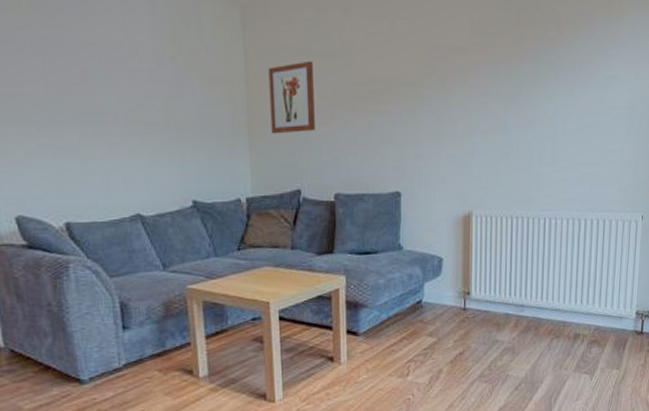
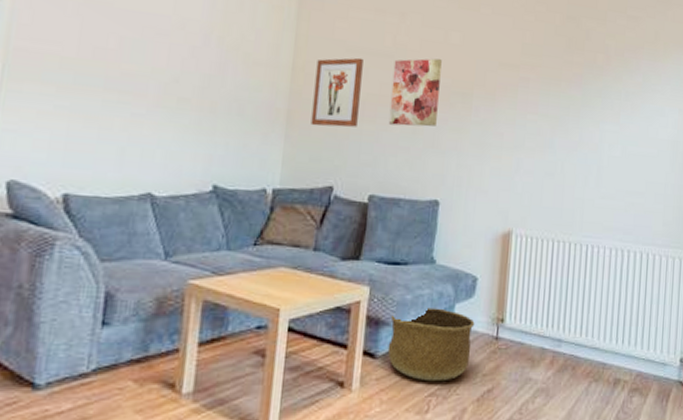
wall art: none [343,52,391,124] -> present [388,58,442,127]
basket: none [367,288,443,351] -> present [387,308,475,382]

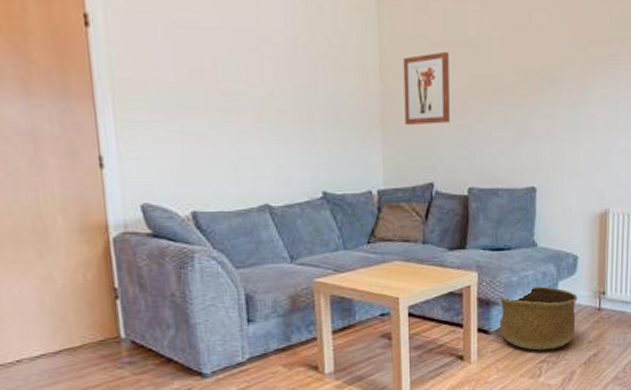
wall art: present [388,58,442,127] -> none [479,44,528,117]

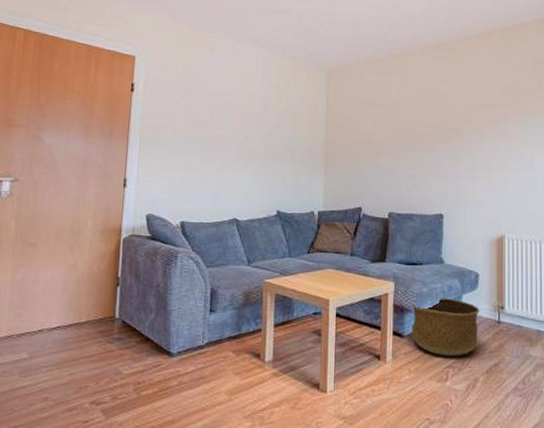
wall art: present [403,51,450,126] -> none [342,110,377,163]

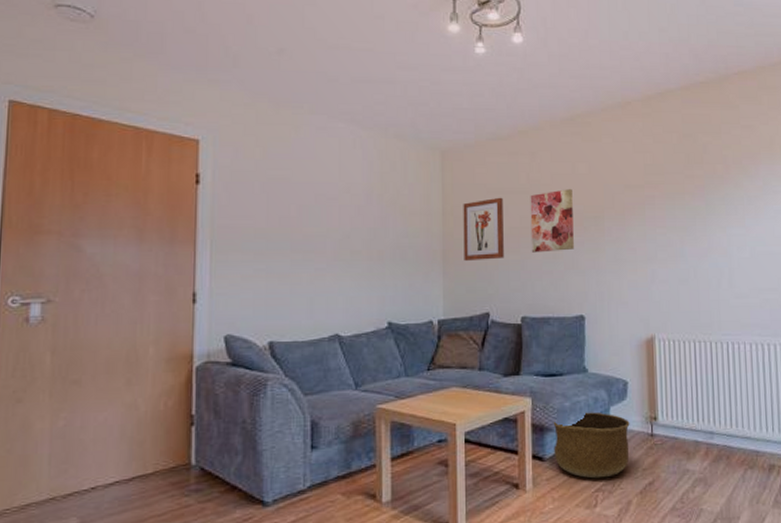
wall art: none [342,110,377,163] -> present [463,197,504,262]
wall art: none [399,105,437,159] -> present [530,189,574,253]

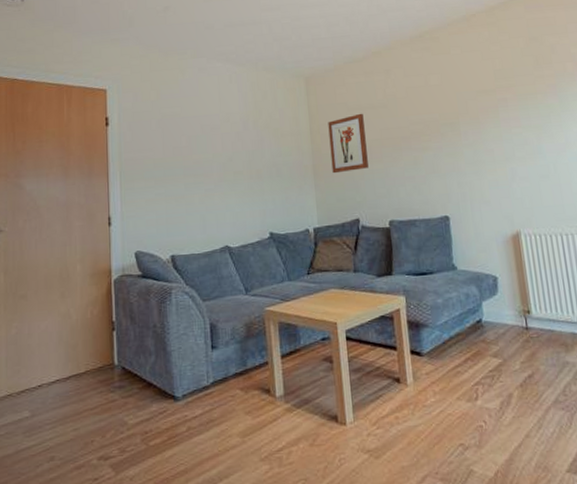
wall art: present [530,189,574,253] -> none [388,100,433,161]
basket: present [553,412,630,479] -> none [427,307,506,372]

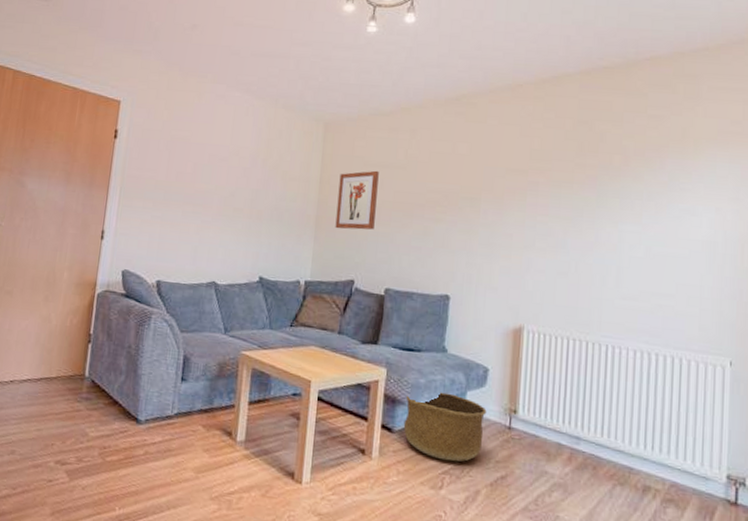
basket: none [427,307,506,372] -> present [403,392,487,462]

